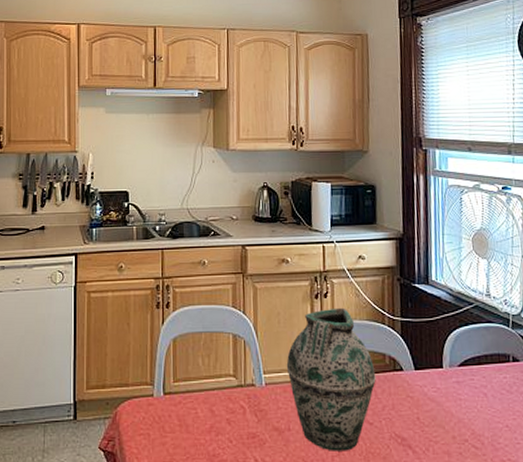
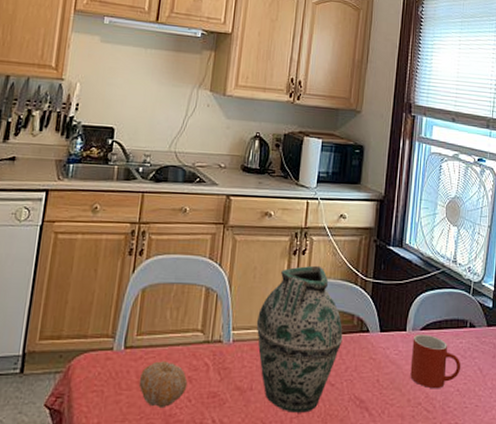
fruit: none [181,405,227,449] -> present [138,361,188,409]
mug: none [451,370,508,425] -> present [410,333,461,389]

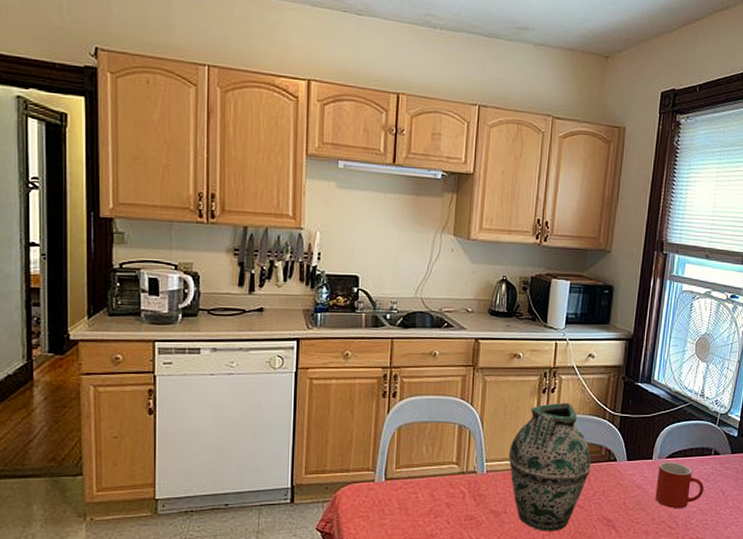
fruit: present [138,361,188,409] -> none [401,490,446,530]

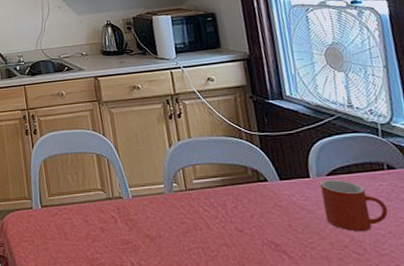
vase: present [508,402,591,531] -> none [149,126,241,256]

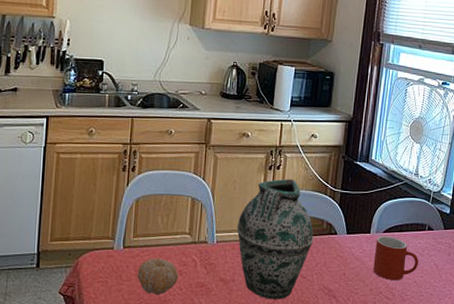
fruit: none [59,216,102,254] -> present [137,258,179,296]
vase: none [149,126,241,256] -> present [237,178,314,299]

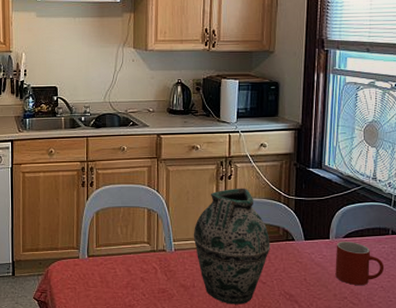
fruit: present [137,258,179,296] -> none [102,266,141,301]

